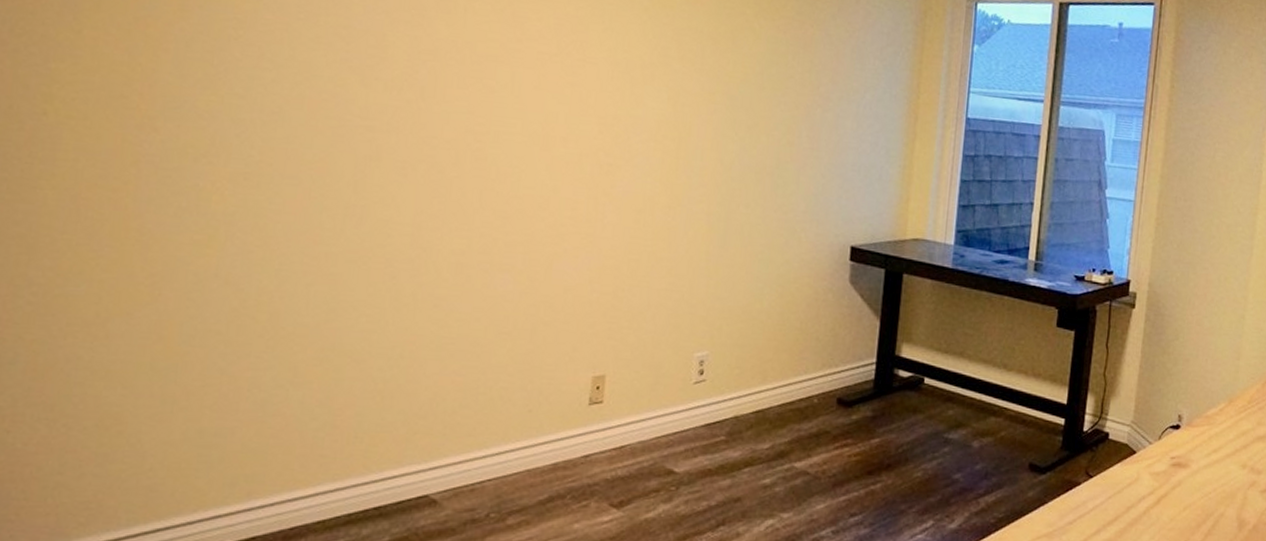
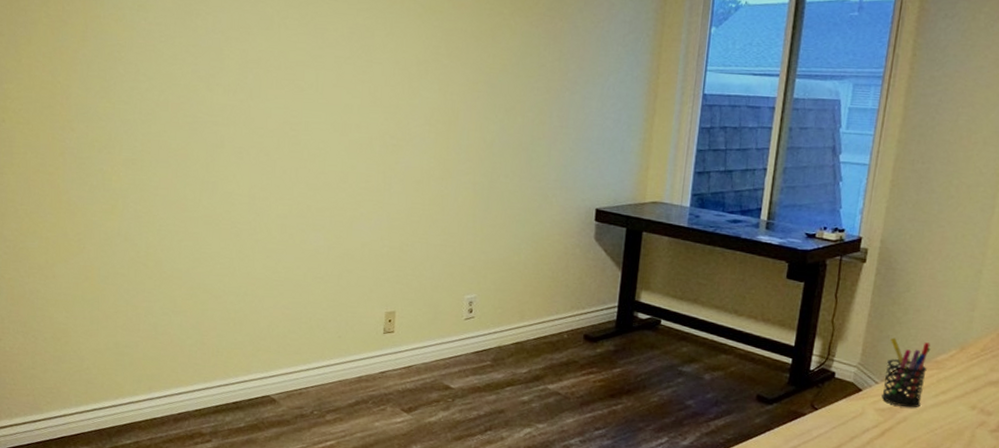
pen holder: none [1156,391,1201,470] -> present [881,337,931,408]

